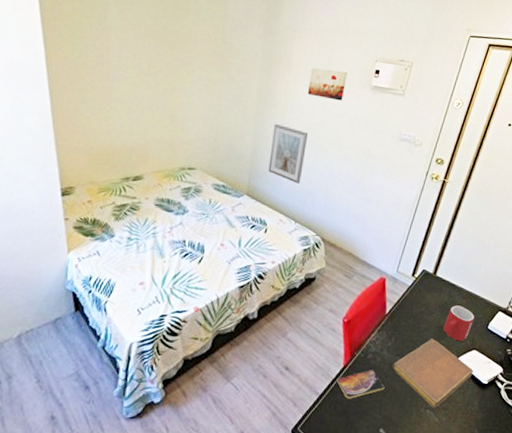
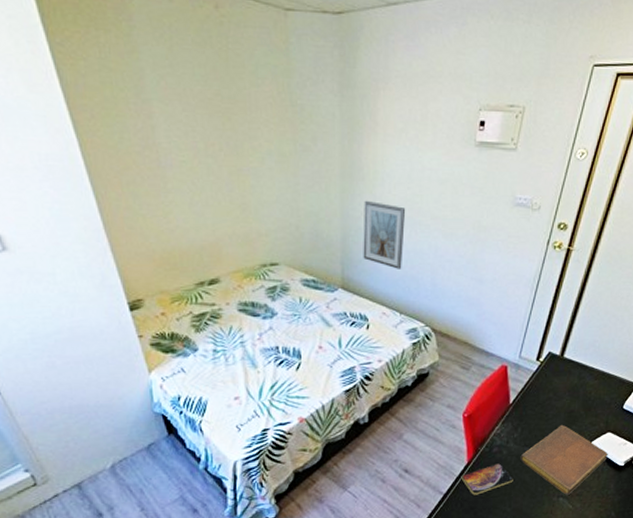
wall art: present [307,67,348,101] -> none [400,125,446,165]
mug: present [443,305,475,342] -> none [574,387,608,425]

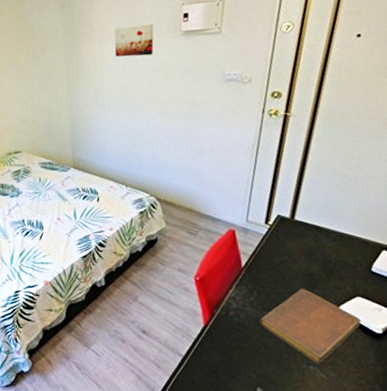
picture frame: present [363,200,406,269] -> none [87,92,125,148]
wall art: none [400,125,446,165] -> present [114,23,154,57]
smartphone: present [461,463,513,495] -> none [199,327,255,359]

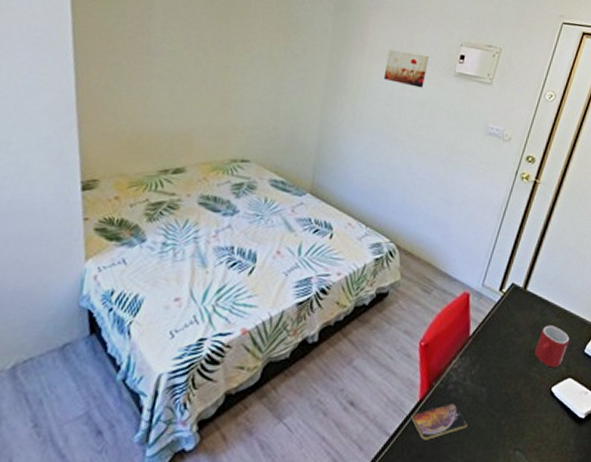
smartphone: none [199,327,255,359] -> present [411,403,468,440]
notebook: present [259,288,361,363] -> none [476,364,569,448]
mug: none [314,249,352,289] -> present [535,325,570,368]

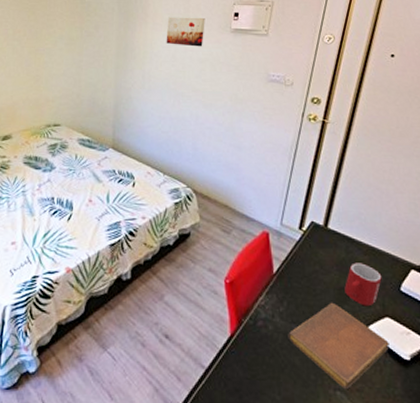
smartphone: present [411,403,468,440] -> none [224,339,282,375]
notebook: none [476,364,569,448] -> present [288,302,389,389]

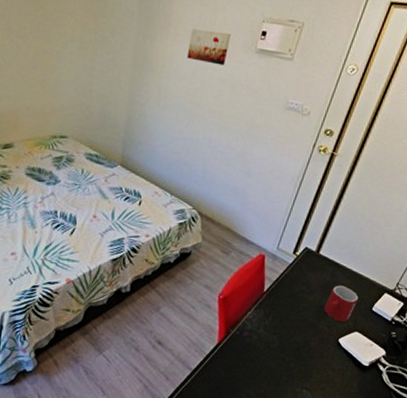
notebook: present [288,302,389,389] -> none [268,318,354,388]

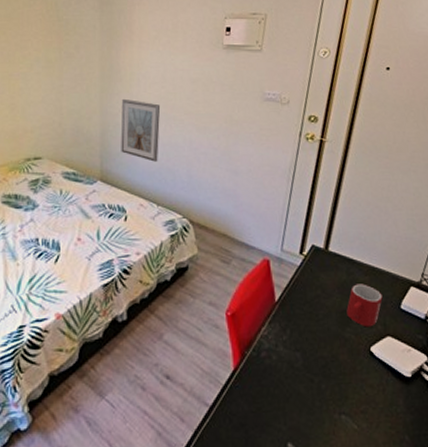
picture frame: none [143,89,187,155] -> present [120,98,161,162]
wall art: present [186,28,231,66] -> none [154,33,196,66]

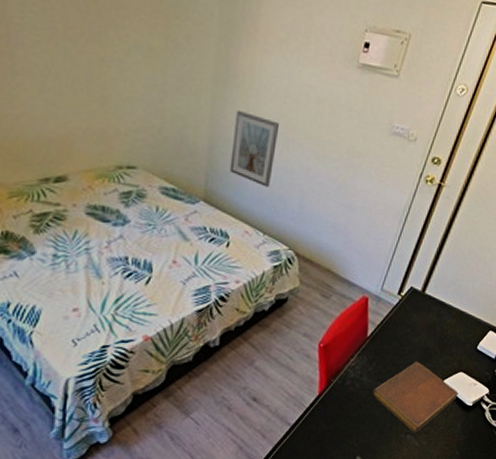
notebook: none [292,326,391,412] -> present [372,361,458,432]
mug: present [346,284,383,328] -> none [429,325,464,364]

